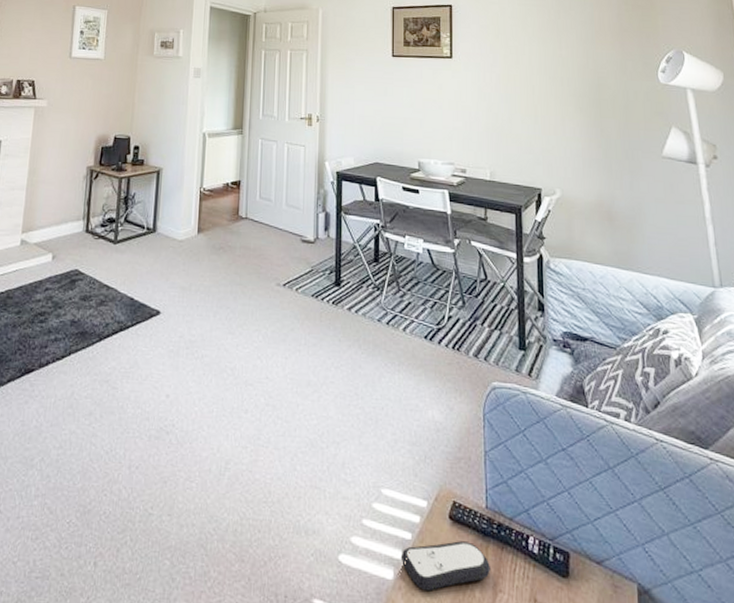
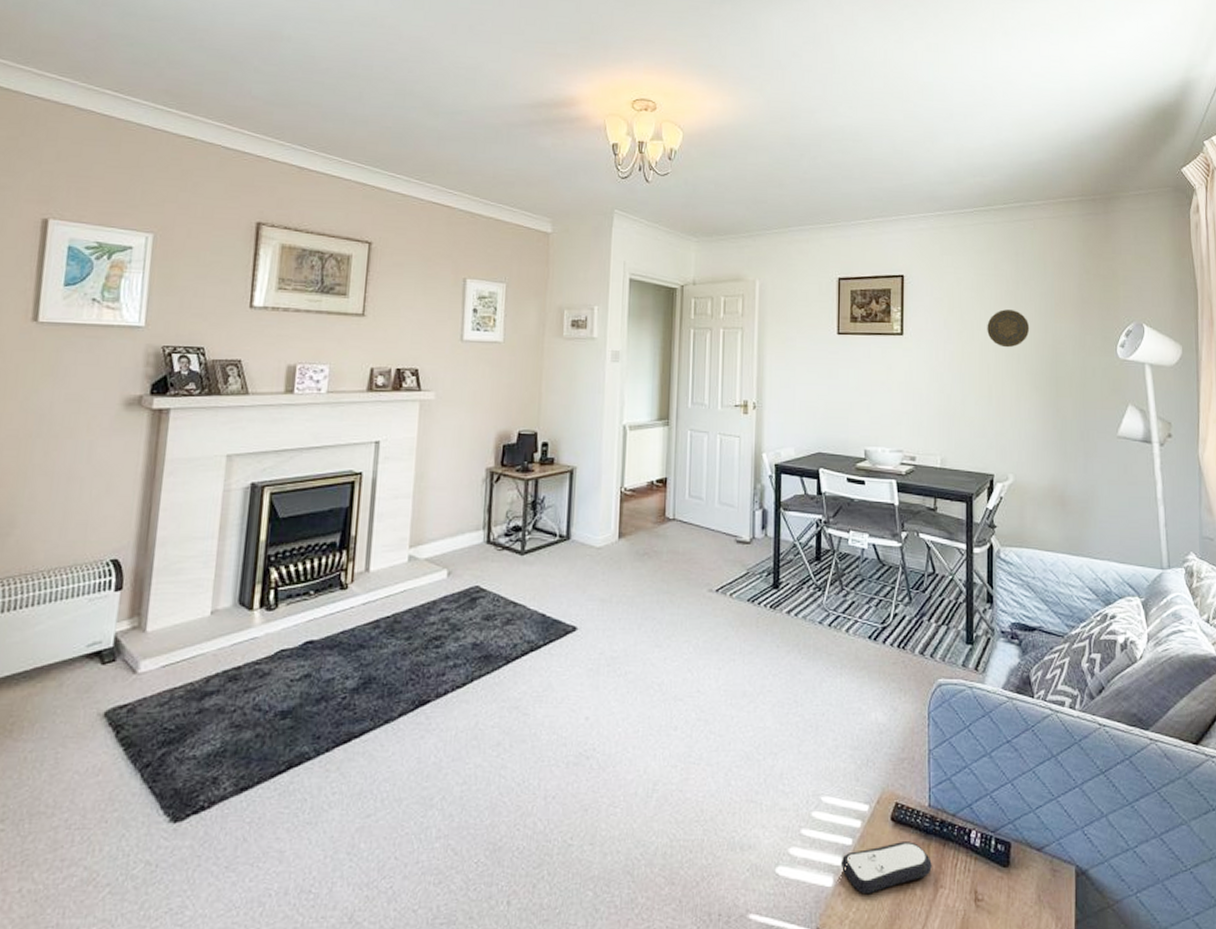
decorative plate: none [531,36,572,72] -> present [987,309,1030,348]

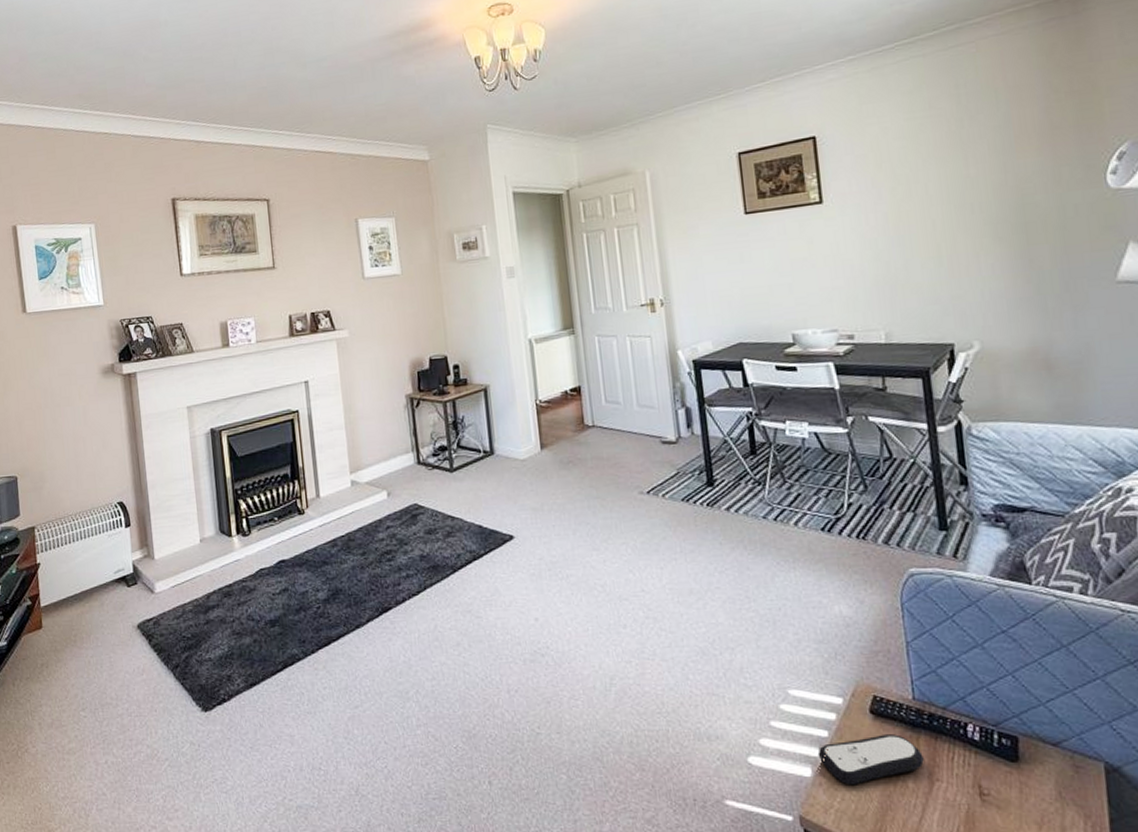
decorative plate: present [987,309,1030,348] -> none [926,152,984,199]

